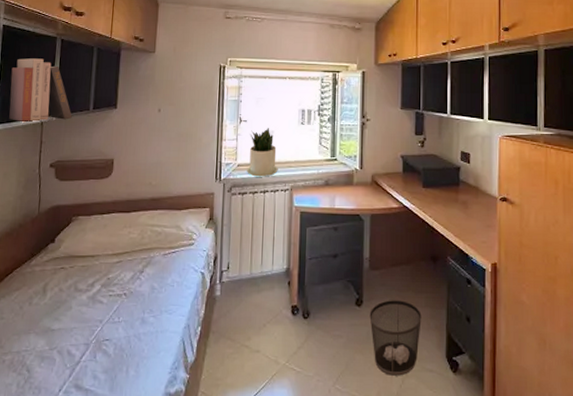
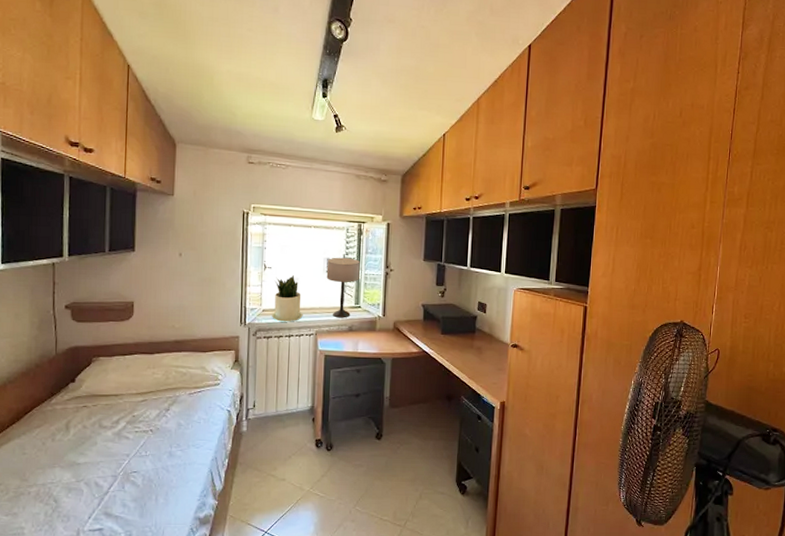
books: present [9,58,72,122] -> none [15,195,86,262]
table lamp: none [301,108,335,172] -> present [326,257,360,318]
waste bin: present [369,300,422,376] -> none [388,434,436,498]

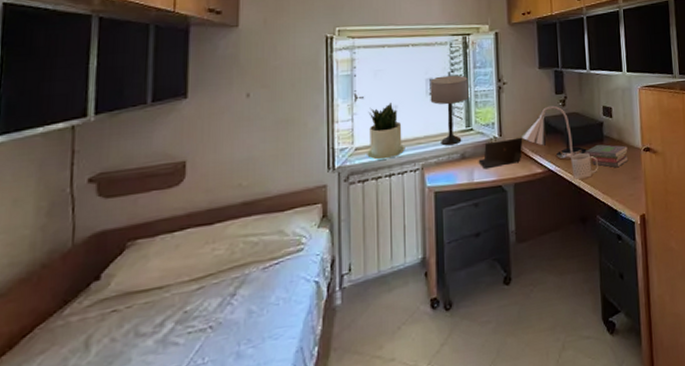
laptop: none [363,319,403,343] -> present [478,137,523,170]
table lamp: none [401,295,459,345] -> present [520,105,587,161]
mug: none [443,341,468,364] -> present [571,153,598,181]
books: none [457,335,497,358] -> present [585,144,629,168]

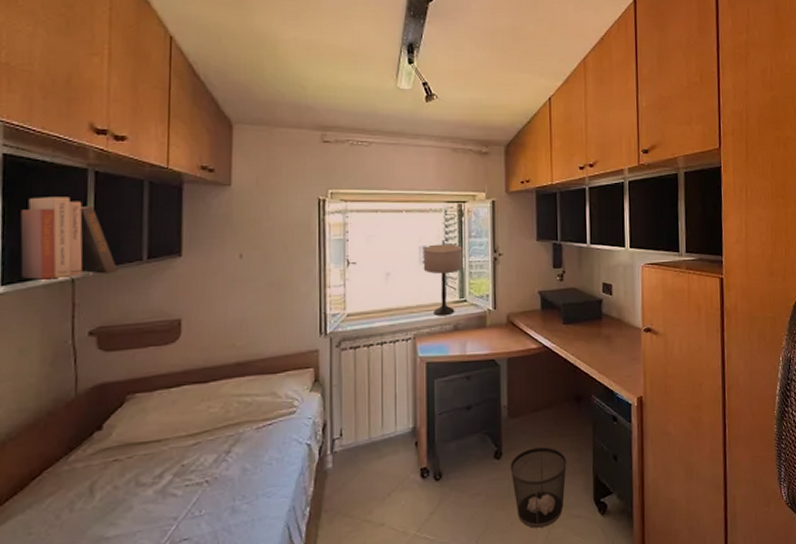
books: none [18,43,120,128] -> present [20,197,117,280]
planter: present [367,103,405,160] -> none [359,270,397,327]
laptop: present [478,137,523,170] -> none [471,311,518,342]
waste bin: none [519,269,575,353] -> present [510,447,567,528]
table lamp: present [520,105,587,161] -> none [515,279,584,337]
mug: present [571,153,598,181] -> none [567,330,595,358]
books: present [585,144,629,168] -> none [582,322,628,348]

